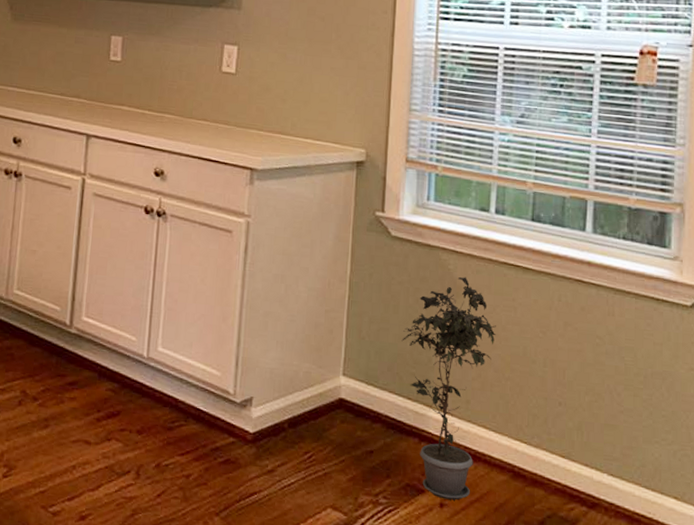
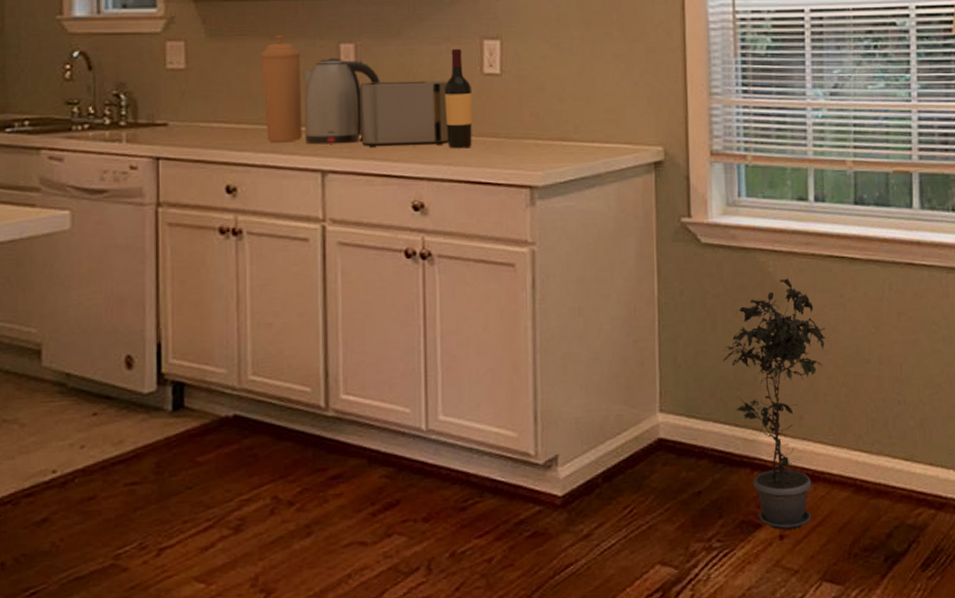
canister: none [48,24,80,109] -> present [260,34,302,143]
kettle: none [77,46,140,116] -> present [303,57,380,145]
toaster: none [119,68,192,126] -> present [359,80,449,149]
wine bottle: none [187,49,212,131] -> present [445,48,473,149]

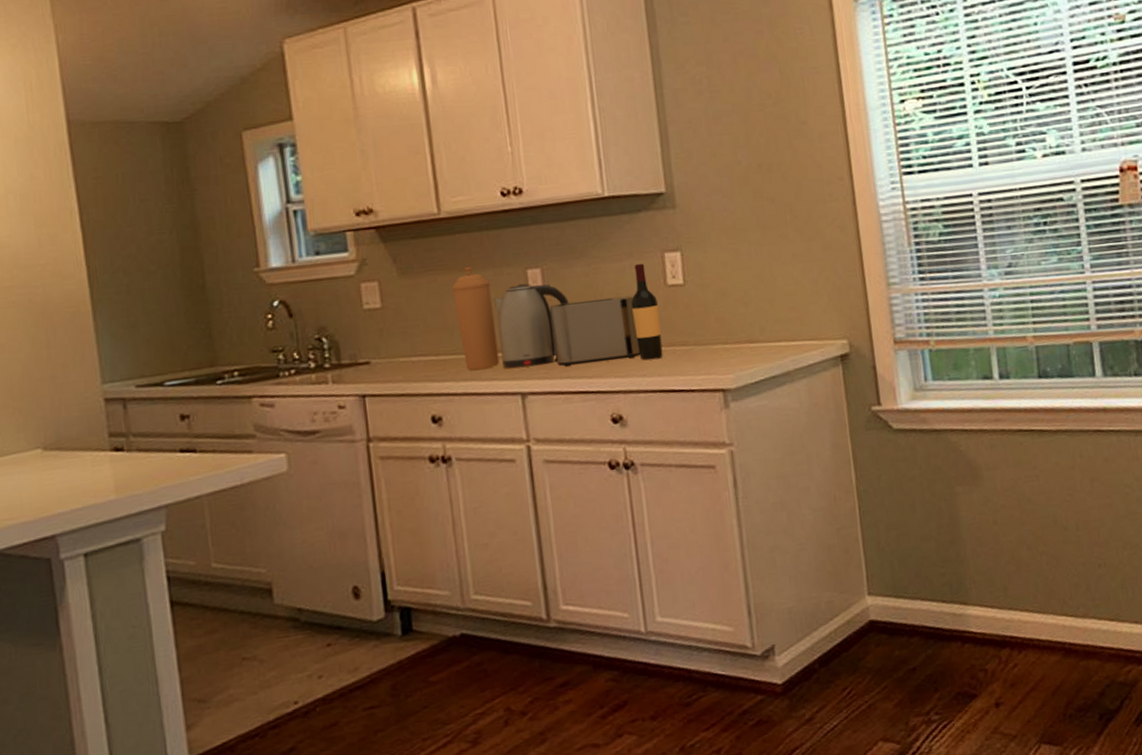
potted plant: present [723,278,826,530] -> none [924,455,1025,698]

